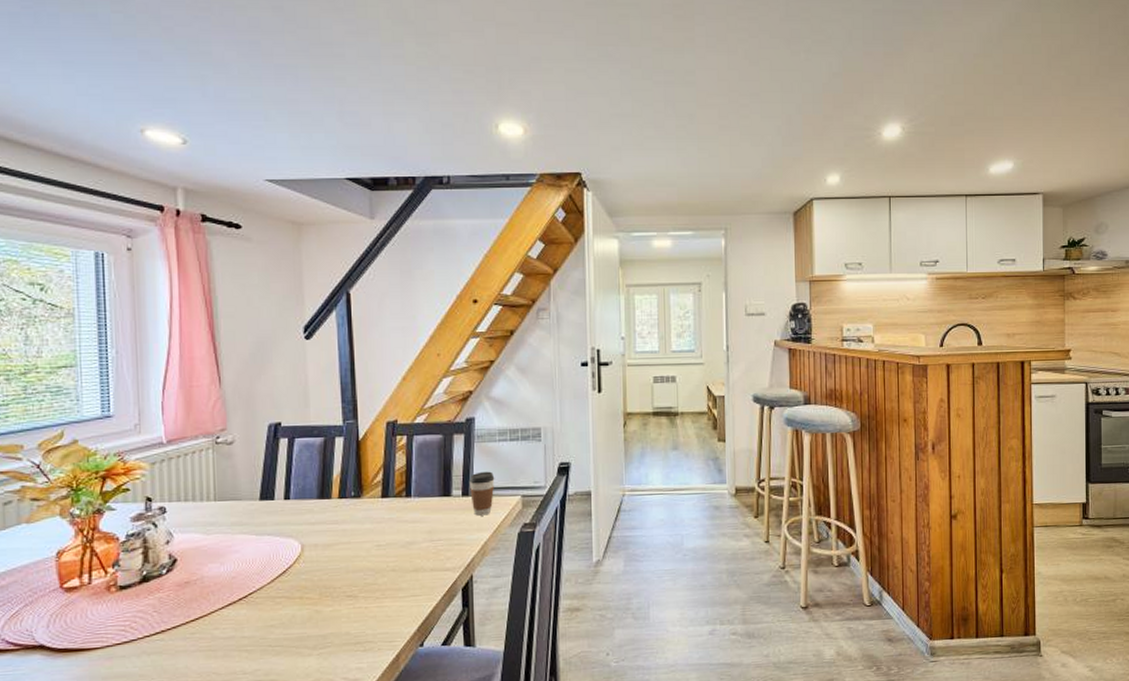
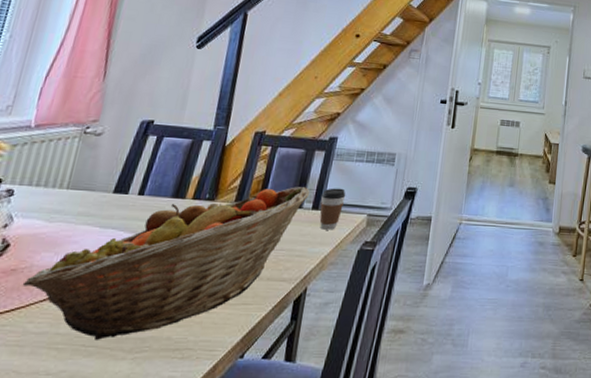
fruit basket: none [198,474,457,640] -> present [22,187,311,340]

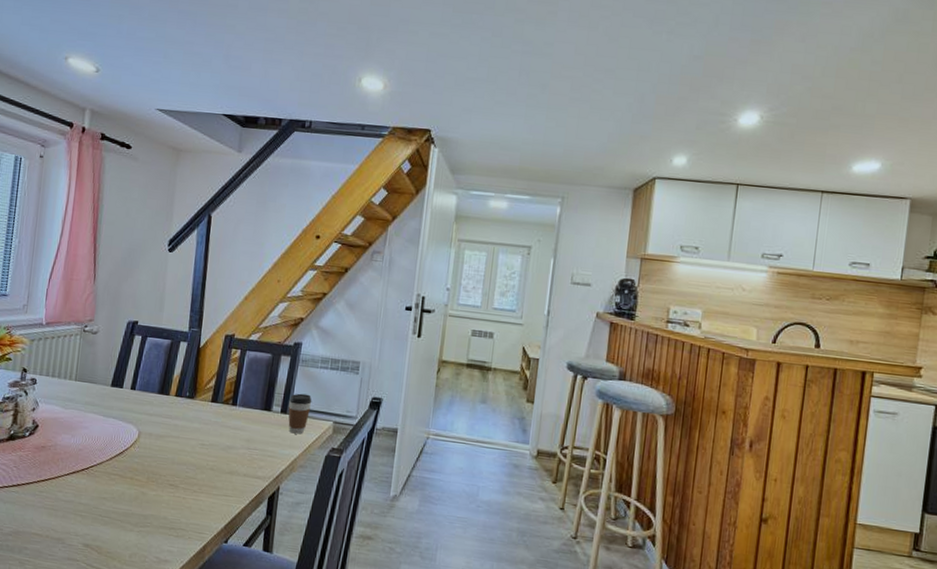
fruit basket: present [22,187,311,340] -> none [51,390,279,513]

